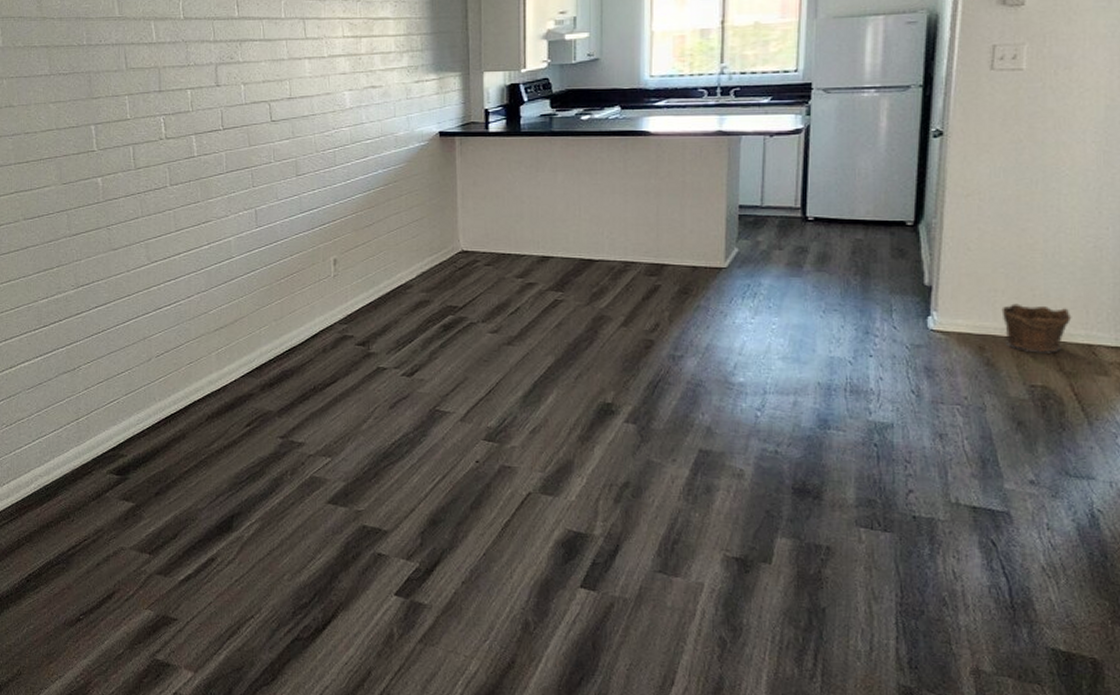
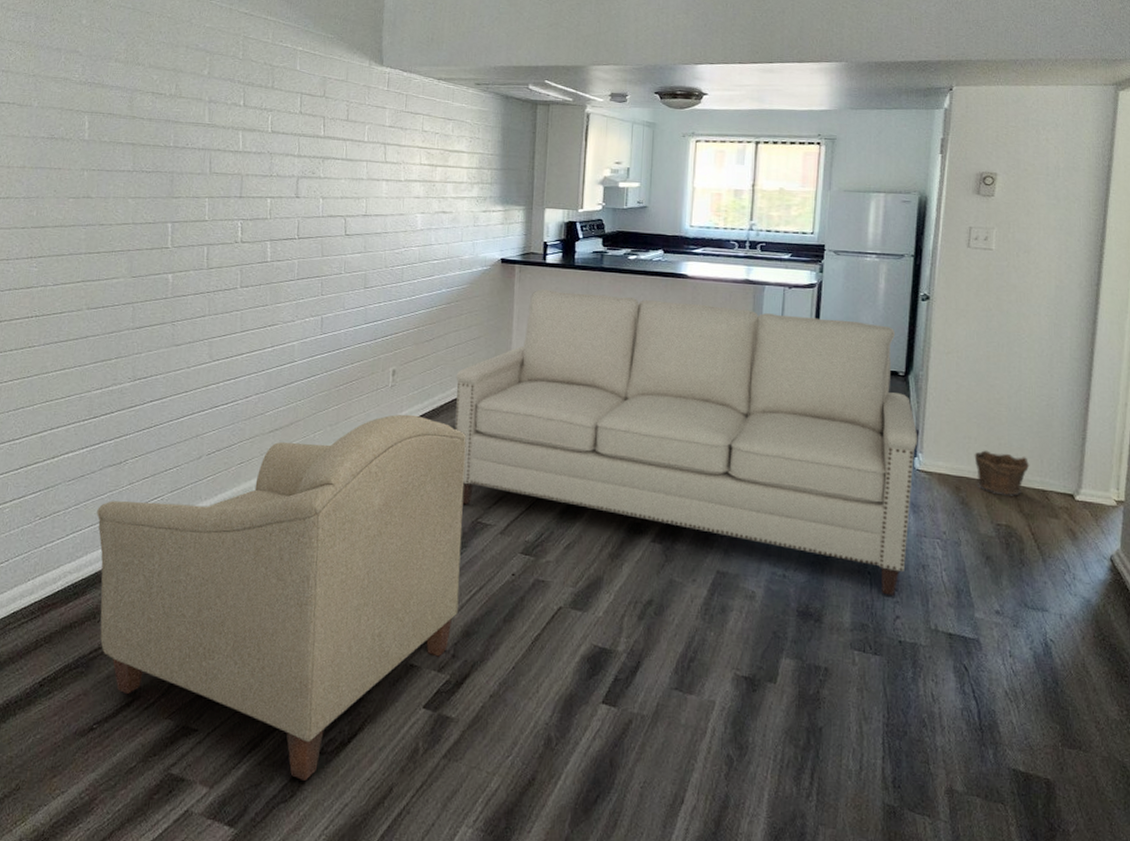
chair: none [58,304,422,665] -> present [96,414,466,781]
sofa: none [400,161,932,468] -> present [454,289,918,595]

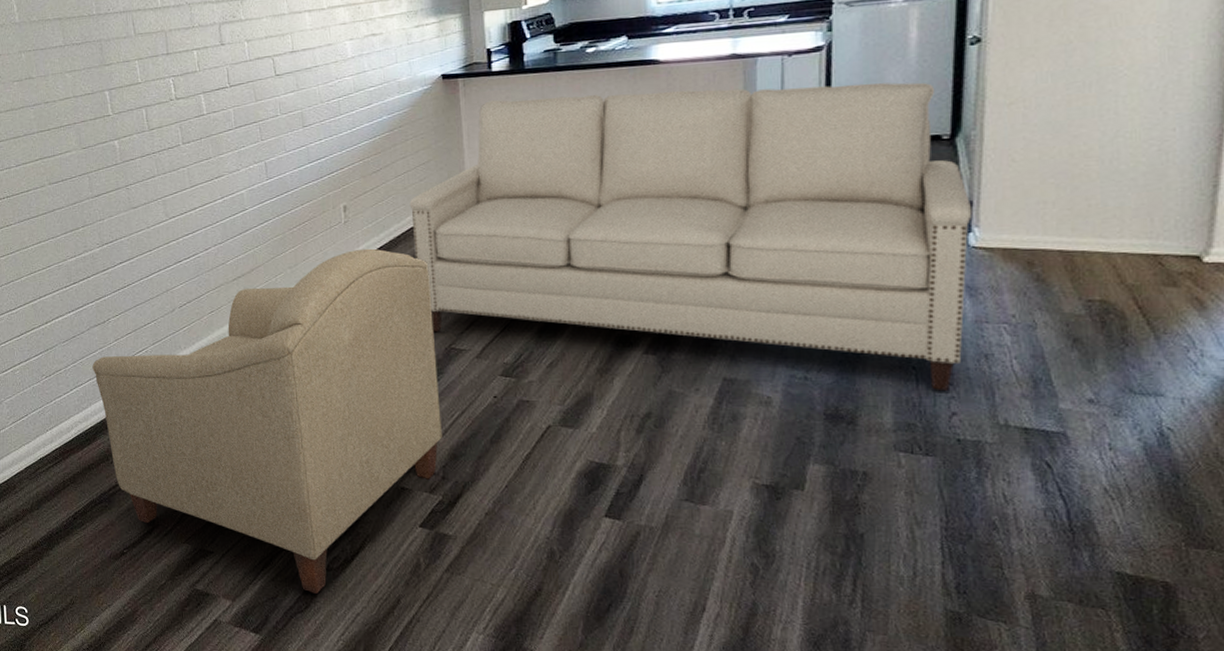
clay pot: present [974,450,1030,496] -> none [1052,215,1134,266]

